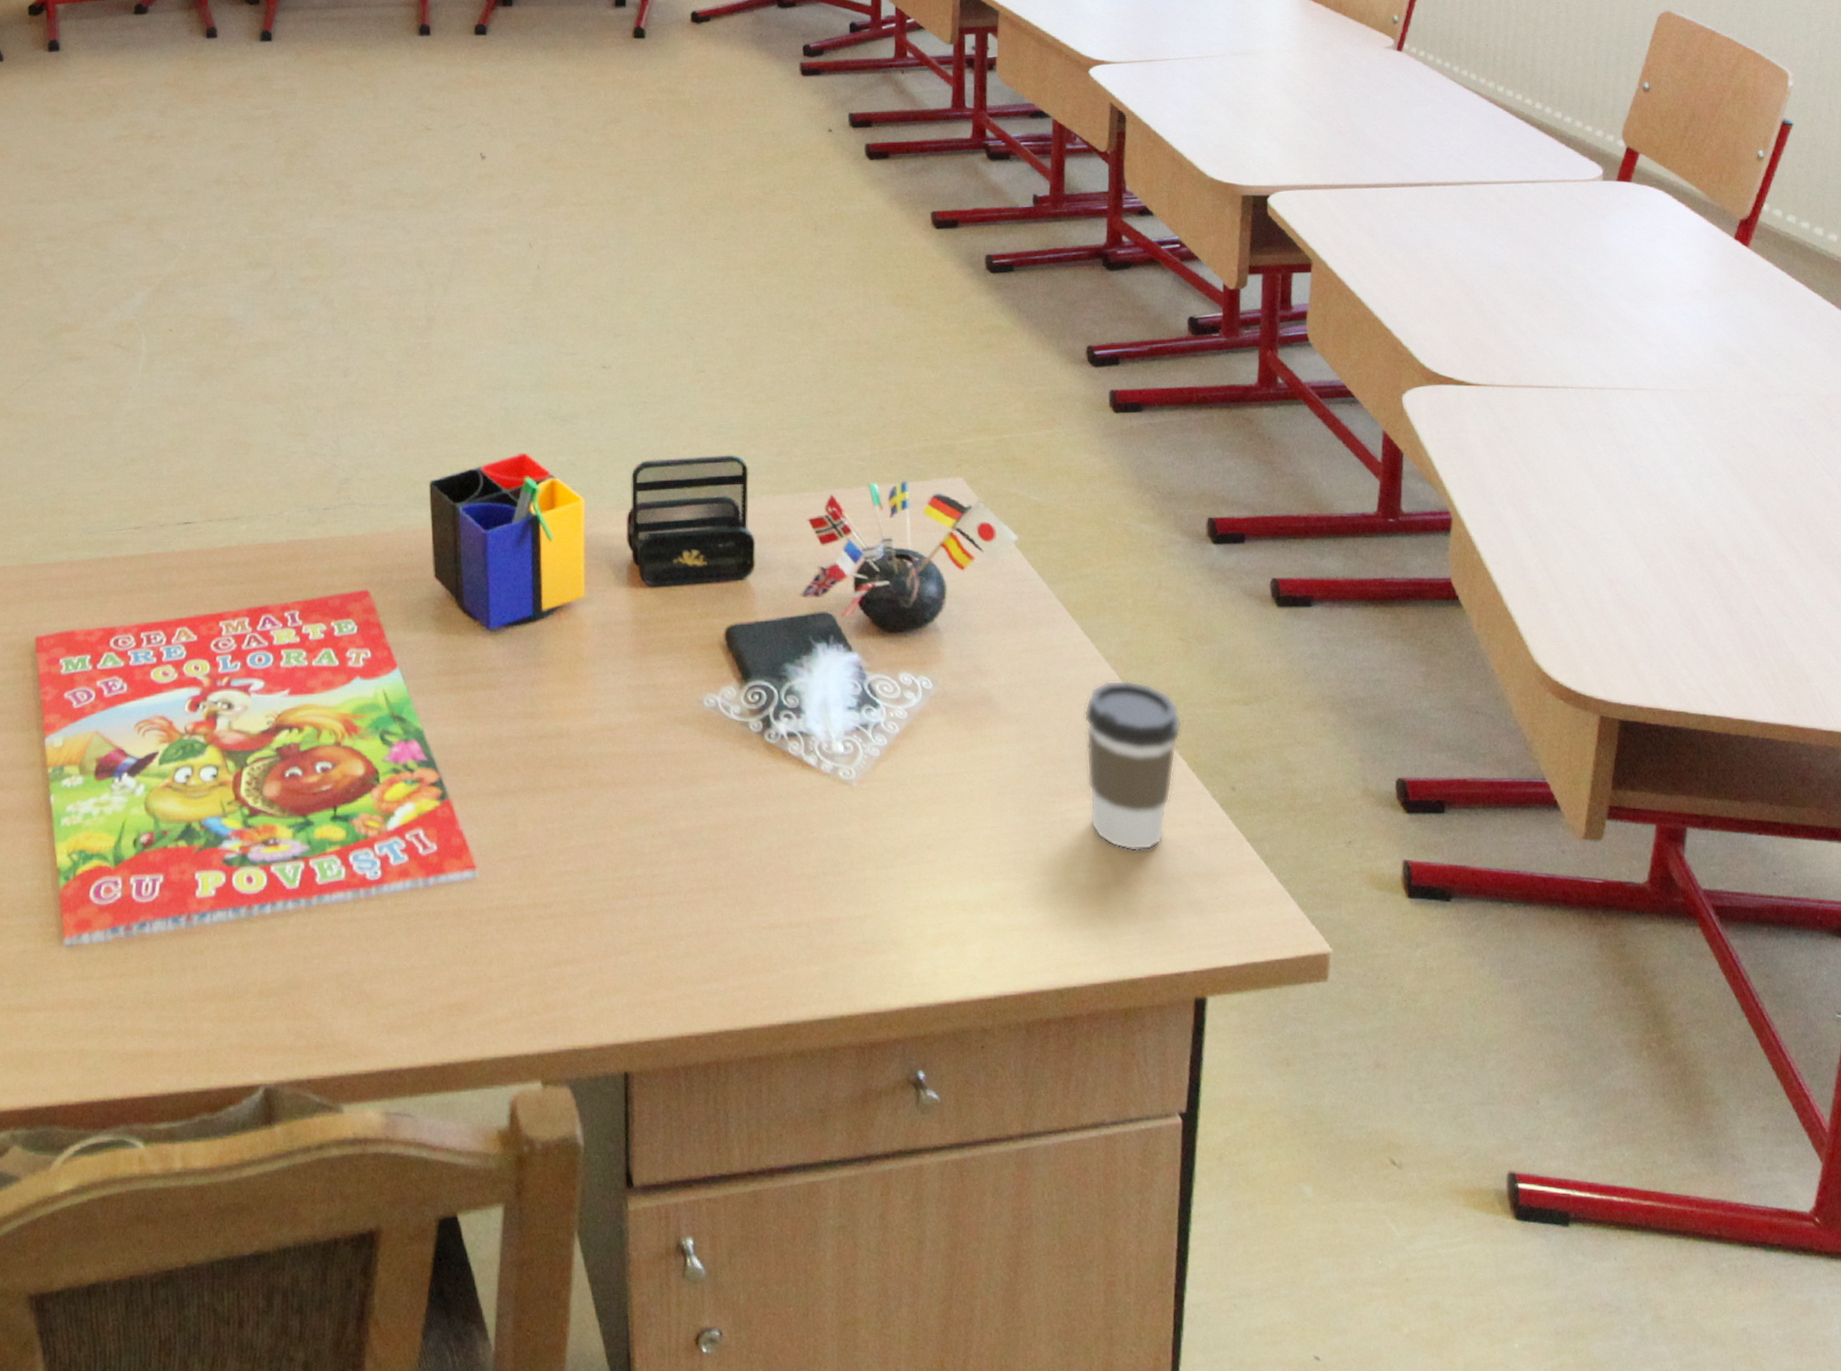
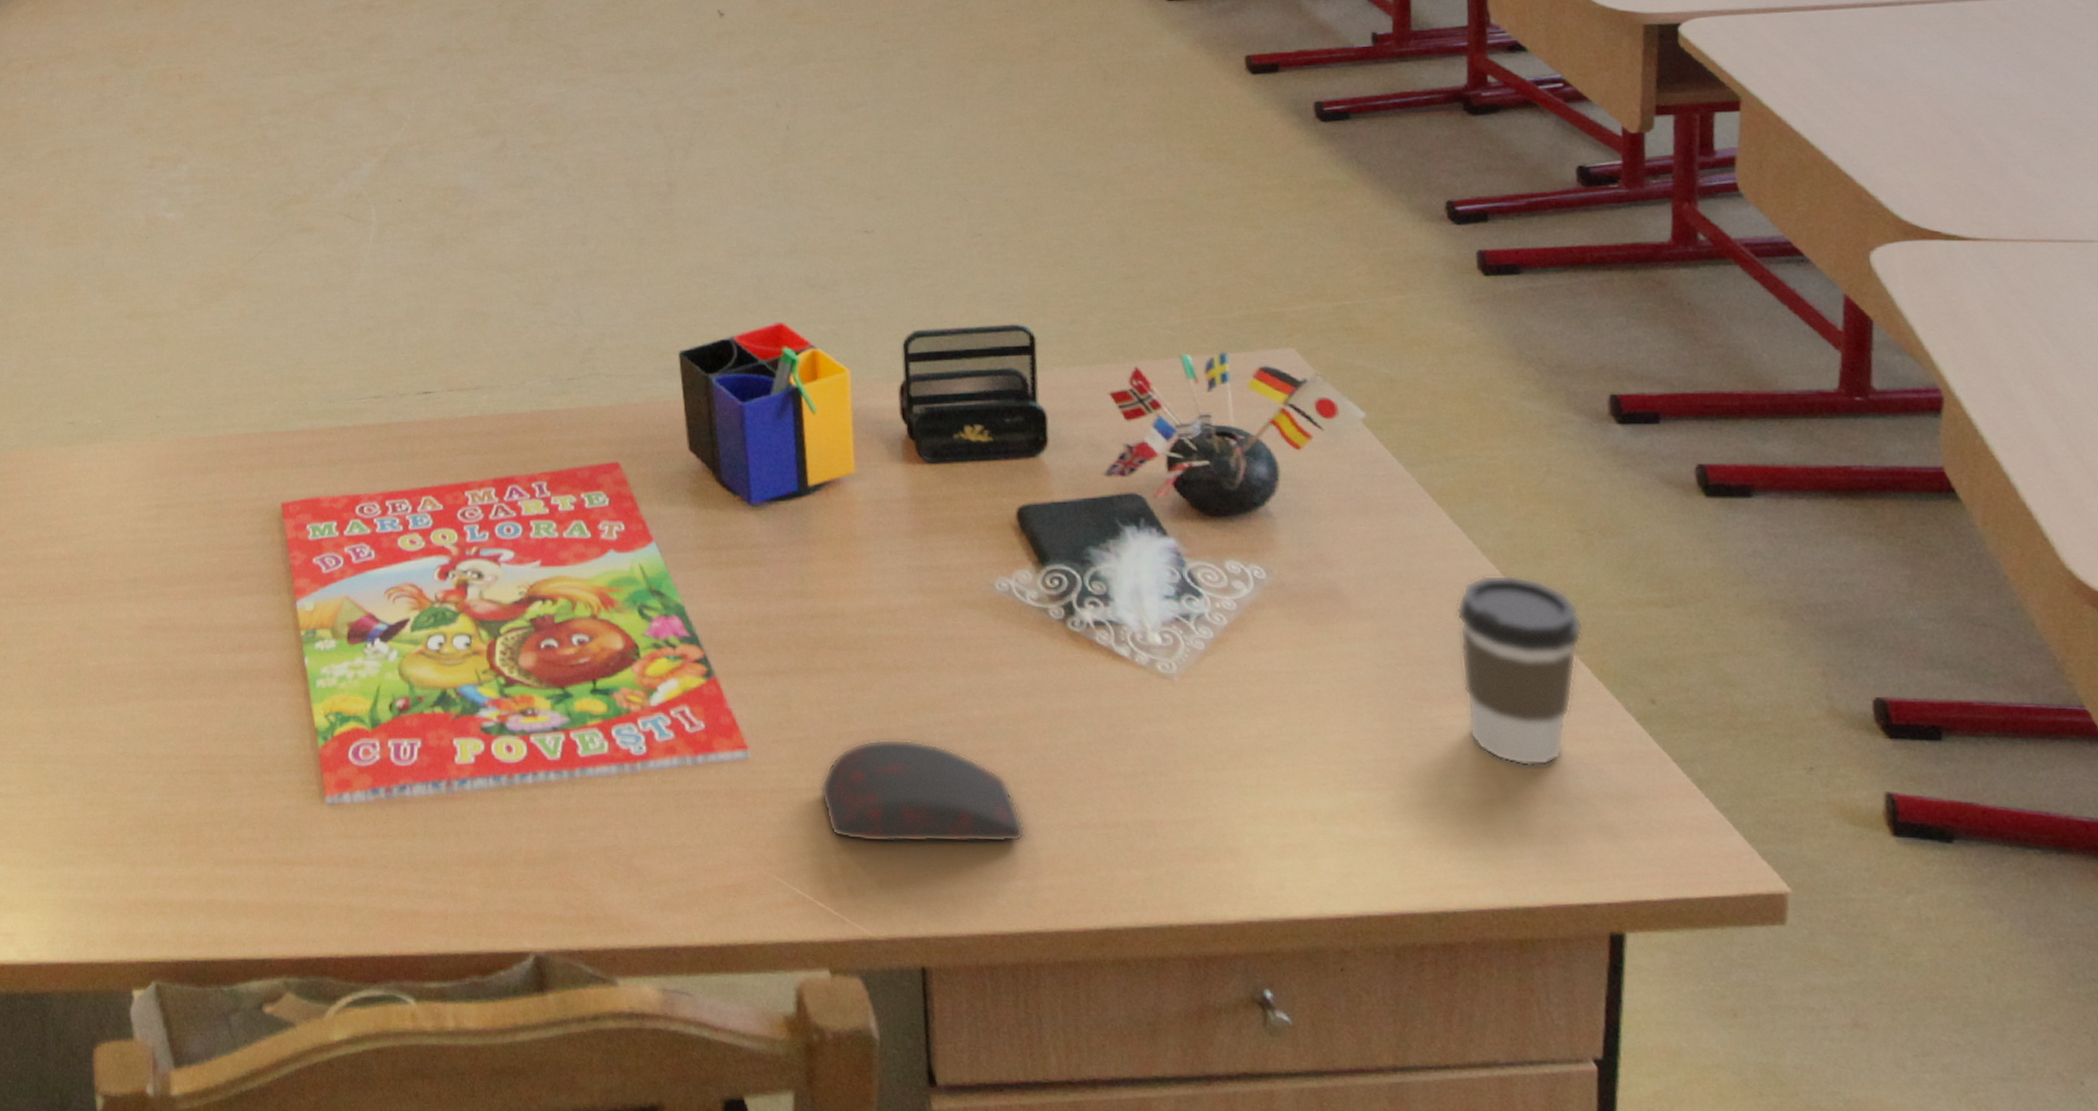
computer mouse: none [540,852,721,954] -> present [820,739,1026,843]

